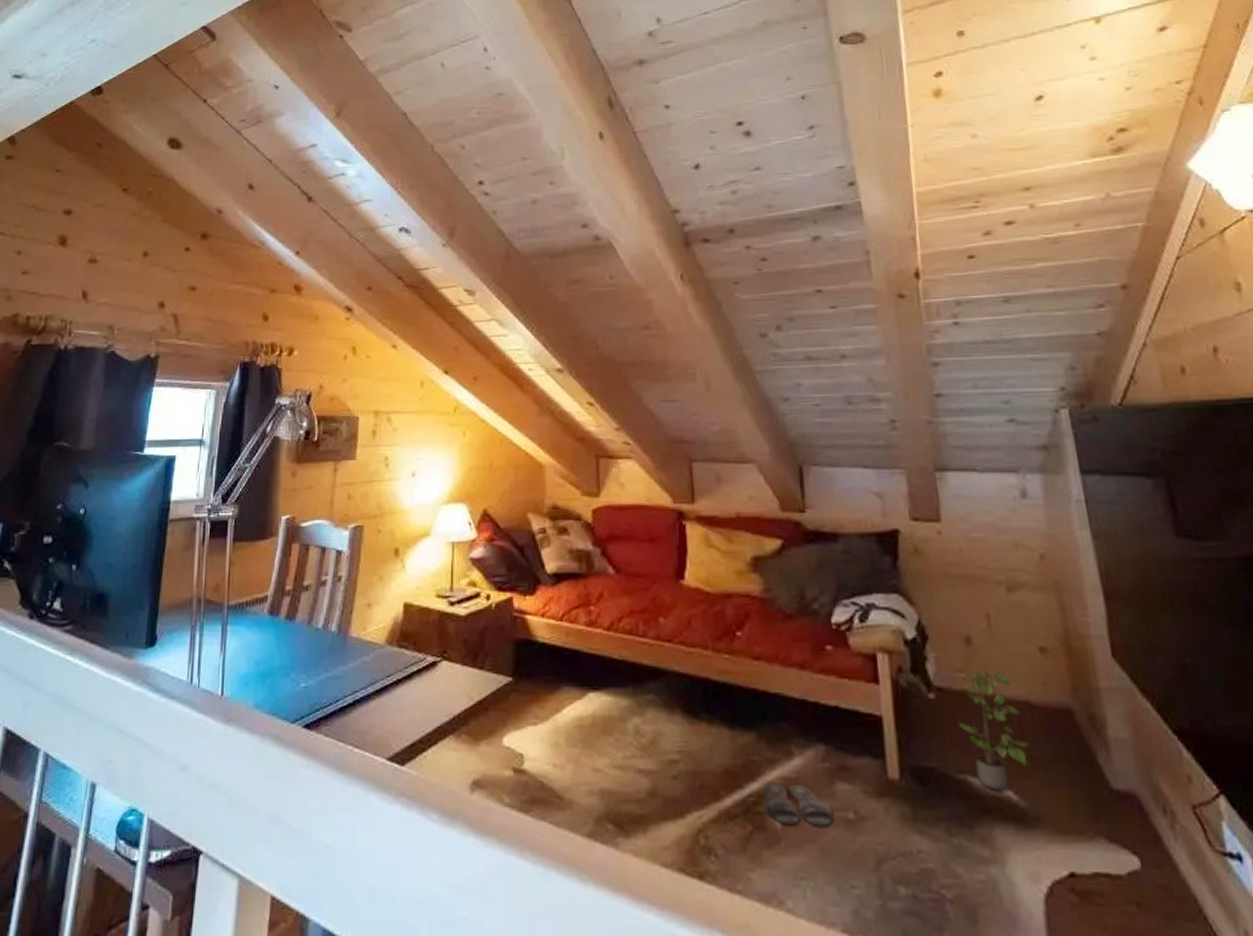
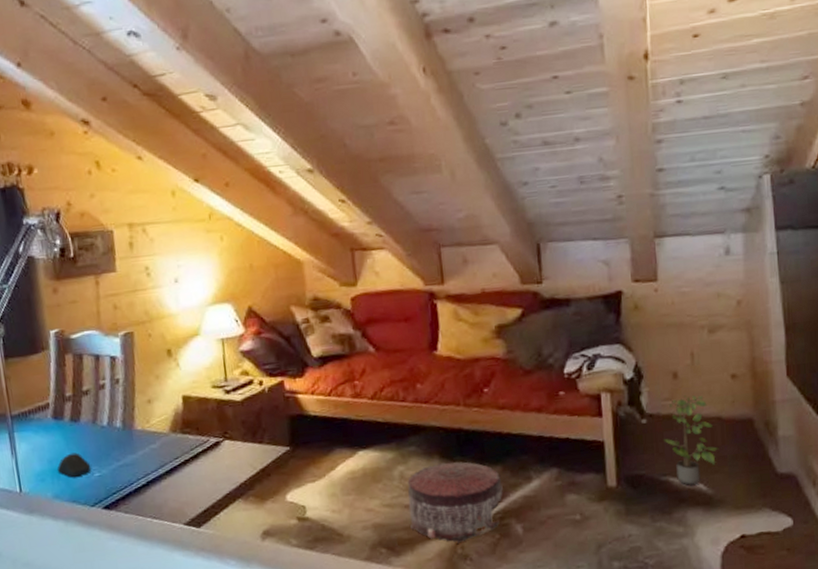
computer mouse: none [264,656,298,684] -> present [57,452,92,477]
pouf: none [643,720,758,831] -> present [407,461,503,544]
slippers: present [761,784,833,828] -> none [507,500,564,531]

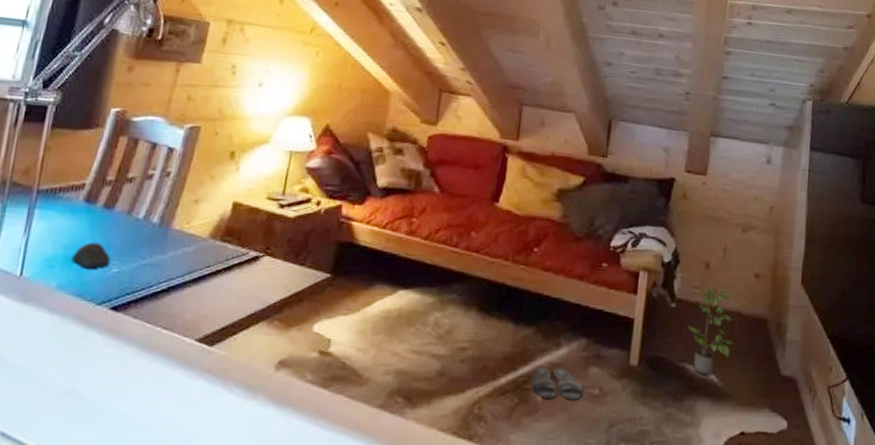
pouf: present [407,461,503,544] -> none [433,315,532,403]
slippers: none [507,500,564,531] -> present [529,367,583,401]

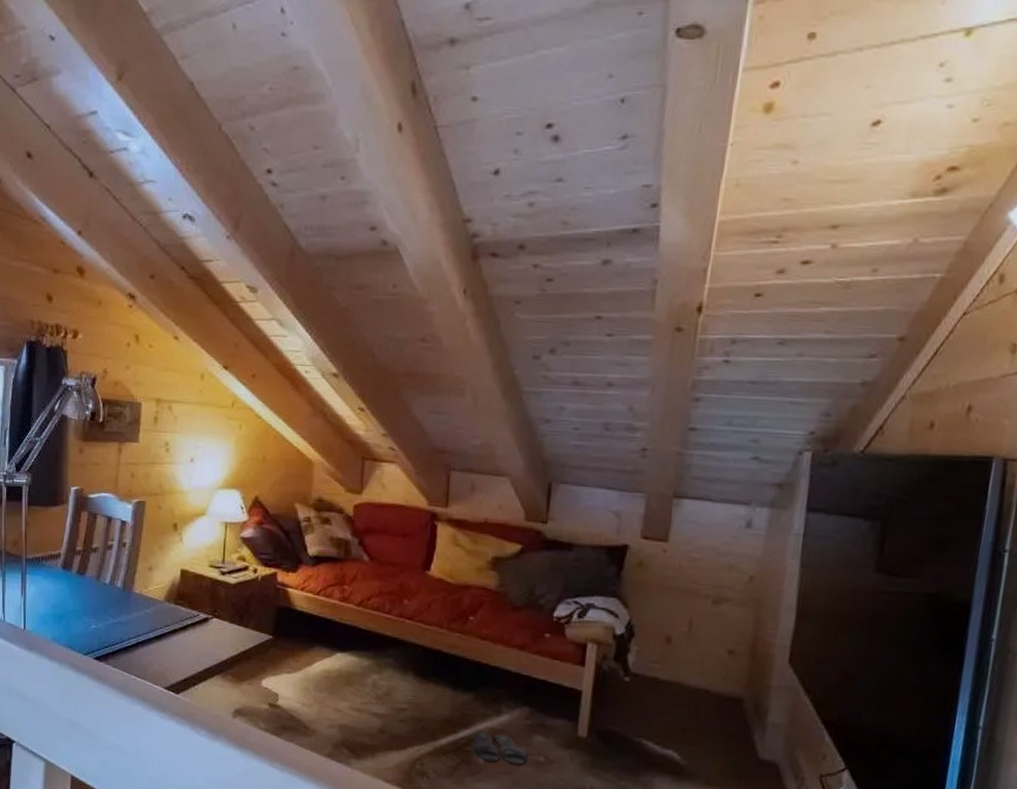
computer mouse: present [71,242,111,269] -> none [60,603,89,625]
potted plant: present [687,286,735,375] -> none [644,661,701,752]

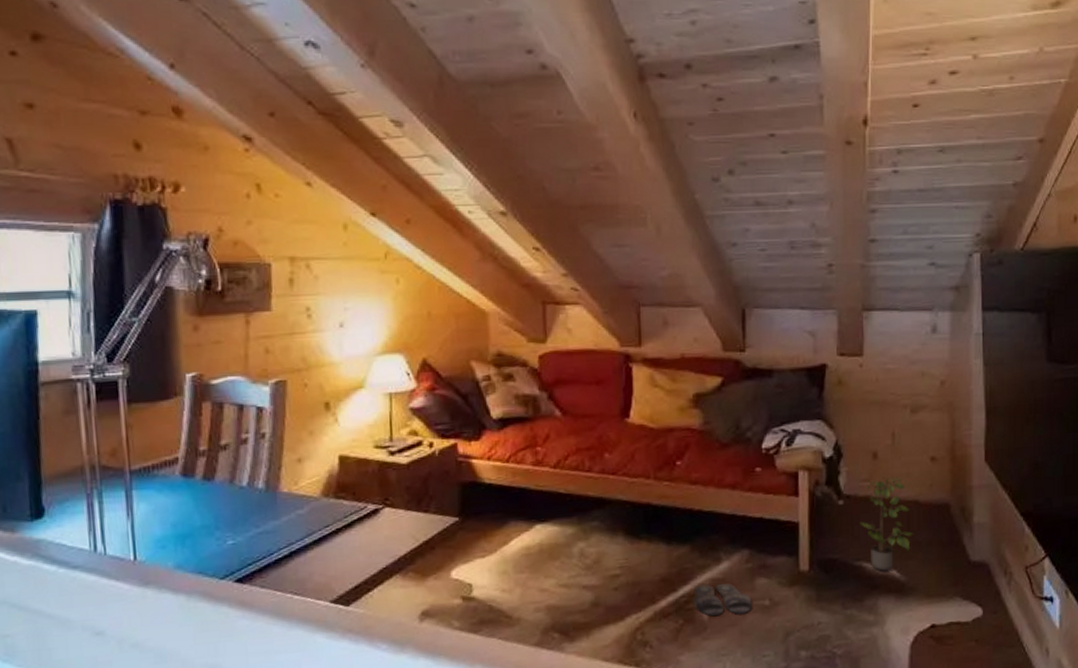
potted plant: none [644,661,701,752] -> present [860,476,915,571]

